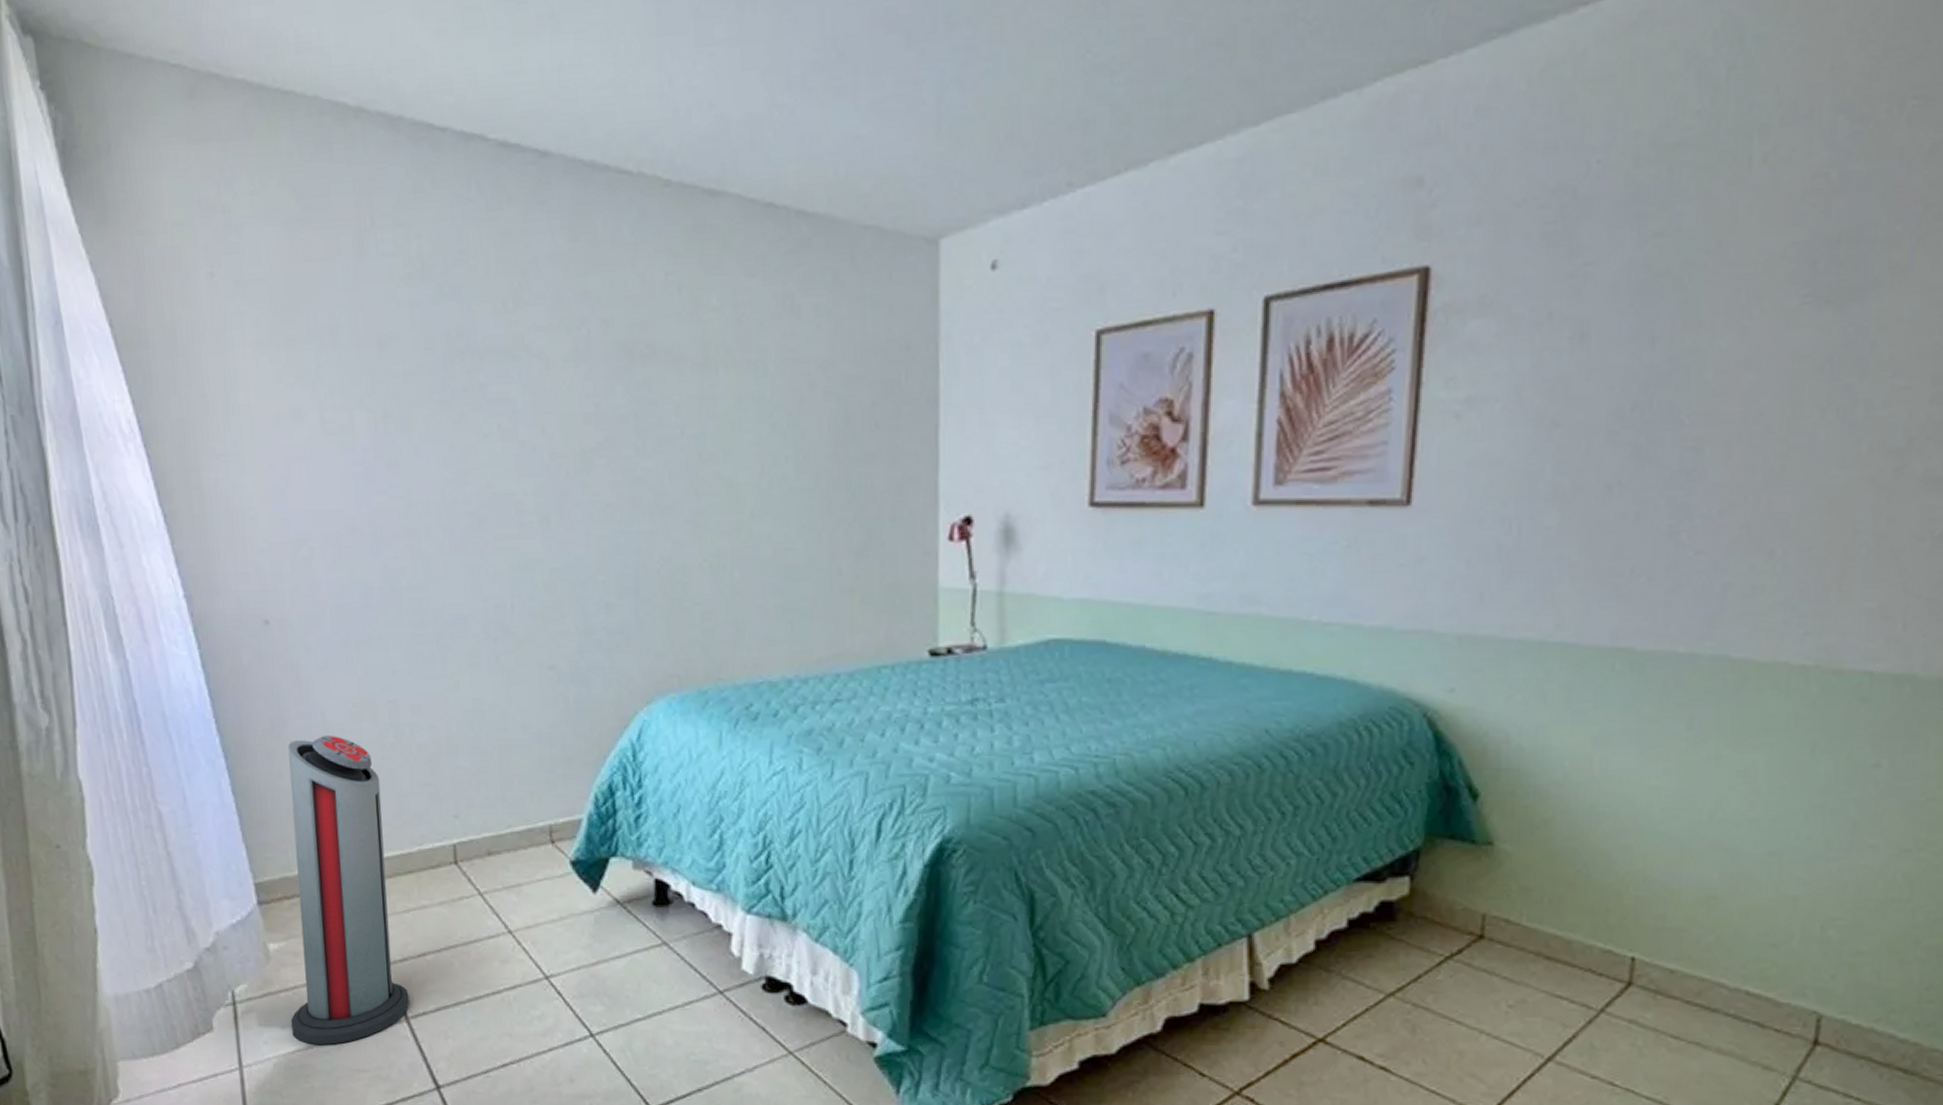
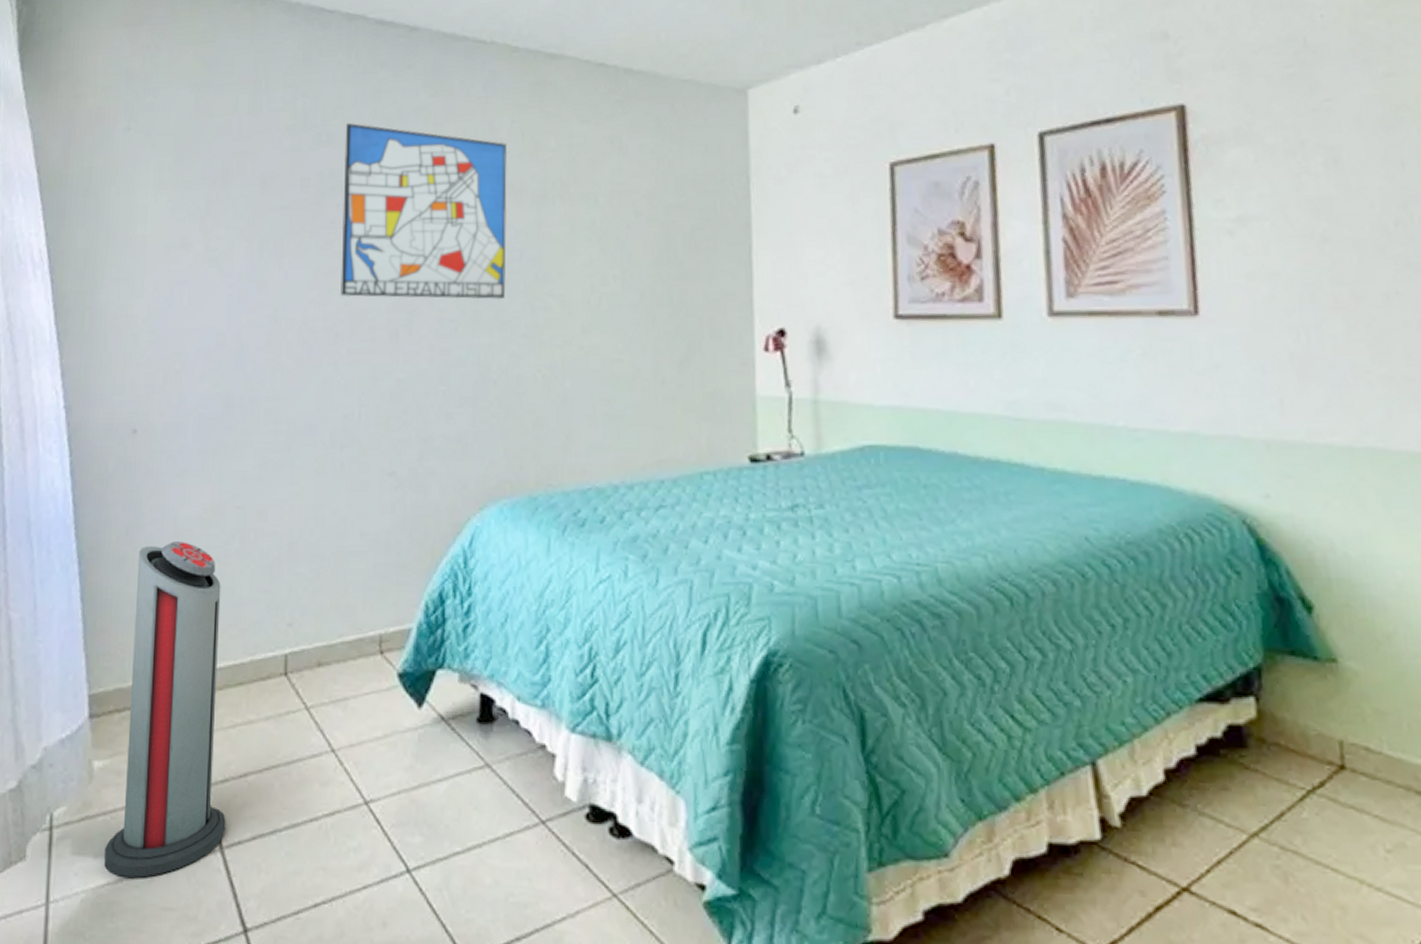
wall art: none [471,271,667,482] -> present [341,122,507,300]

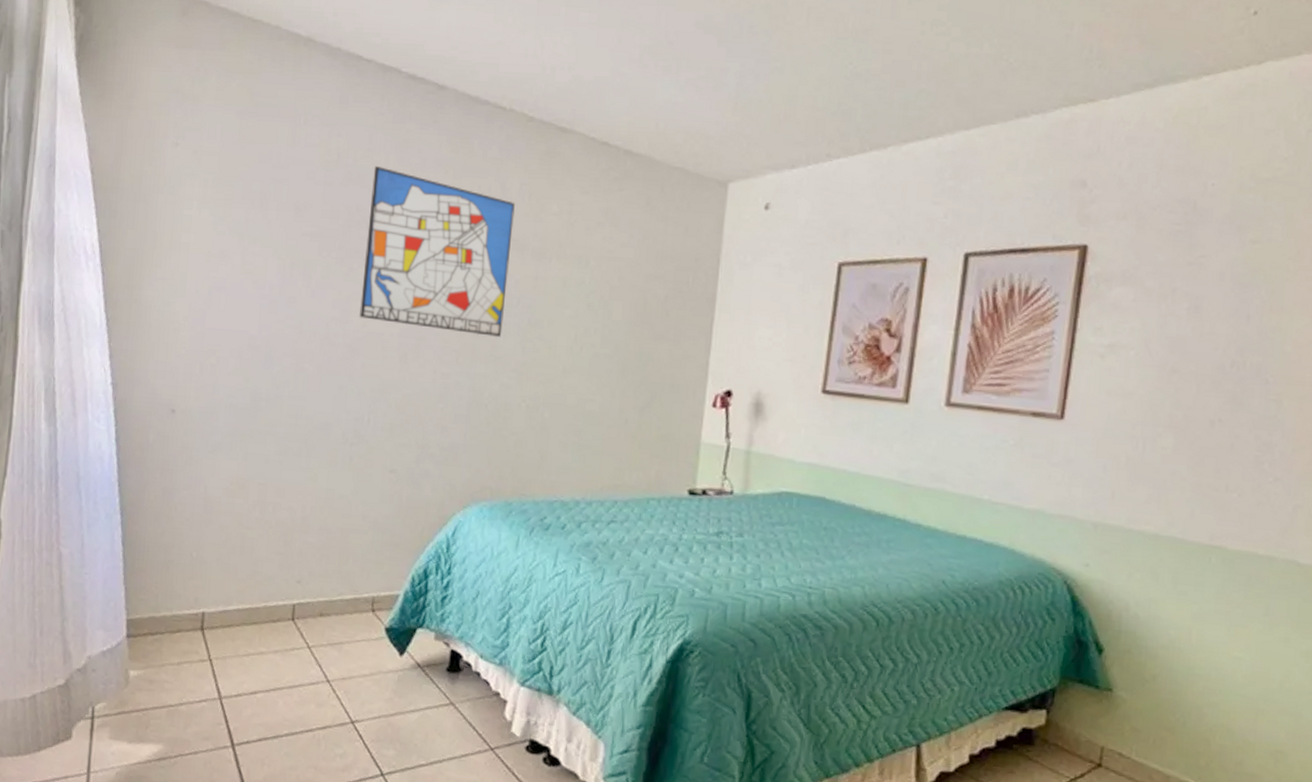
air purifier: present [104,542,226,879] -> none [136,505,243,761]

